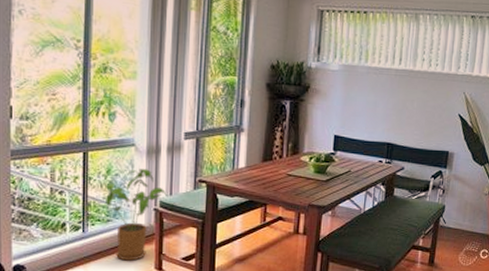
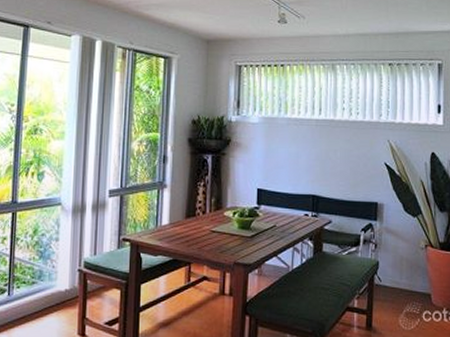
house plant: present [106,169,167,261] -> none [31,228,91,326]

